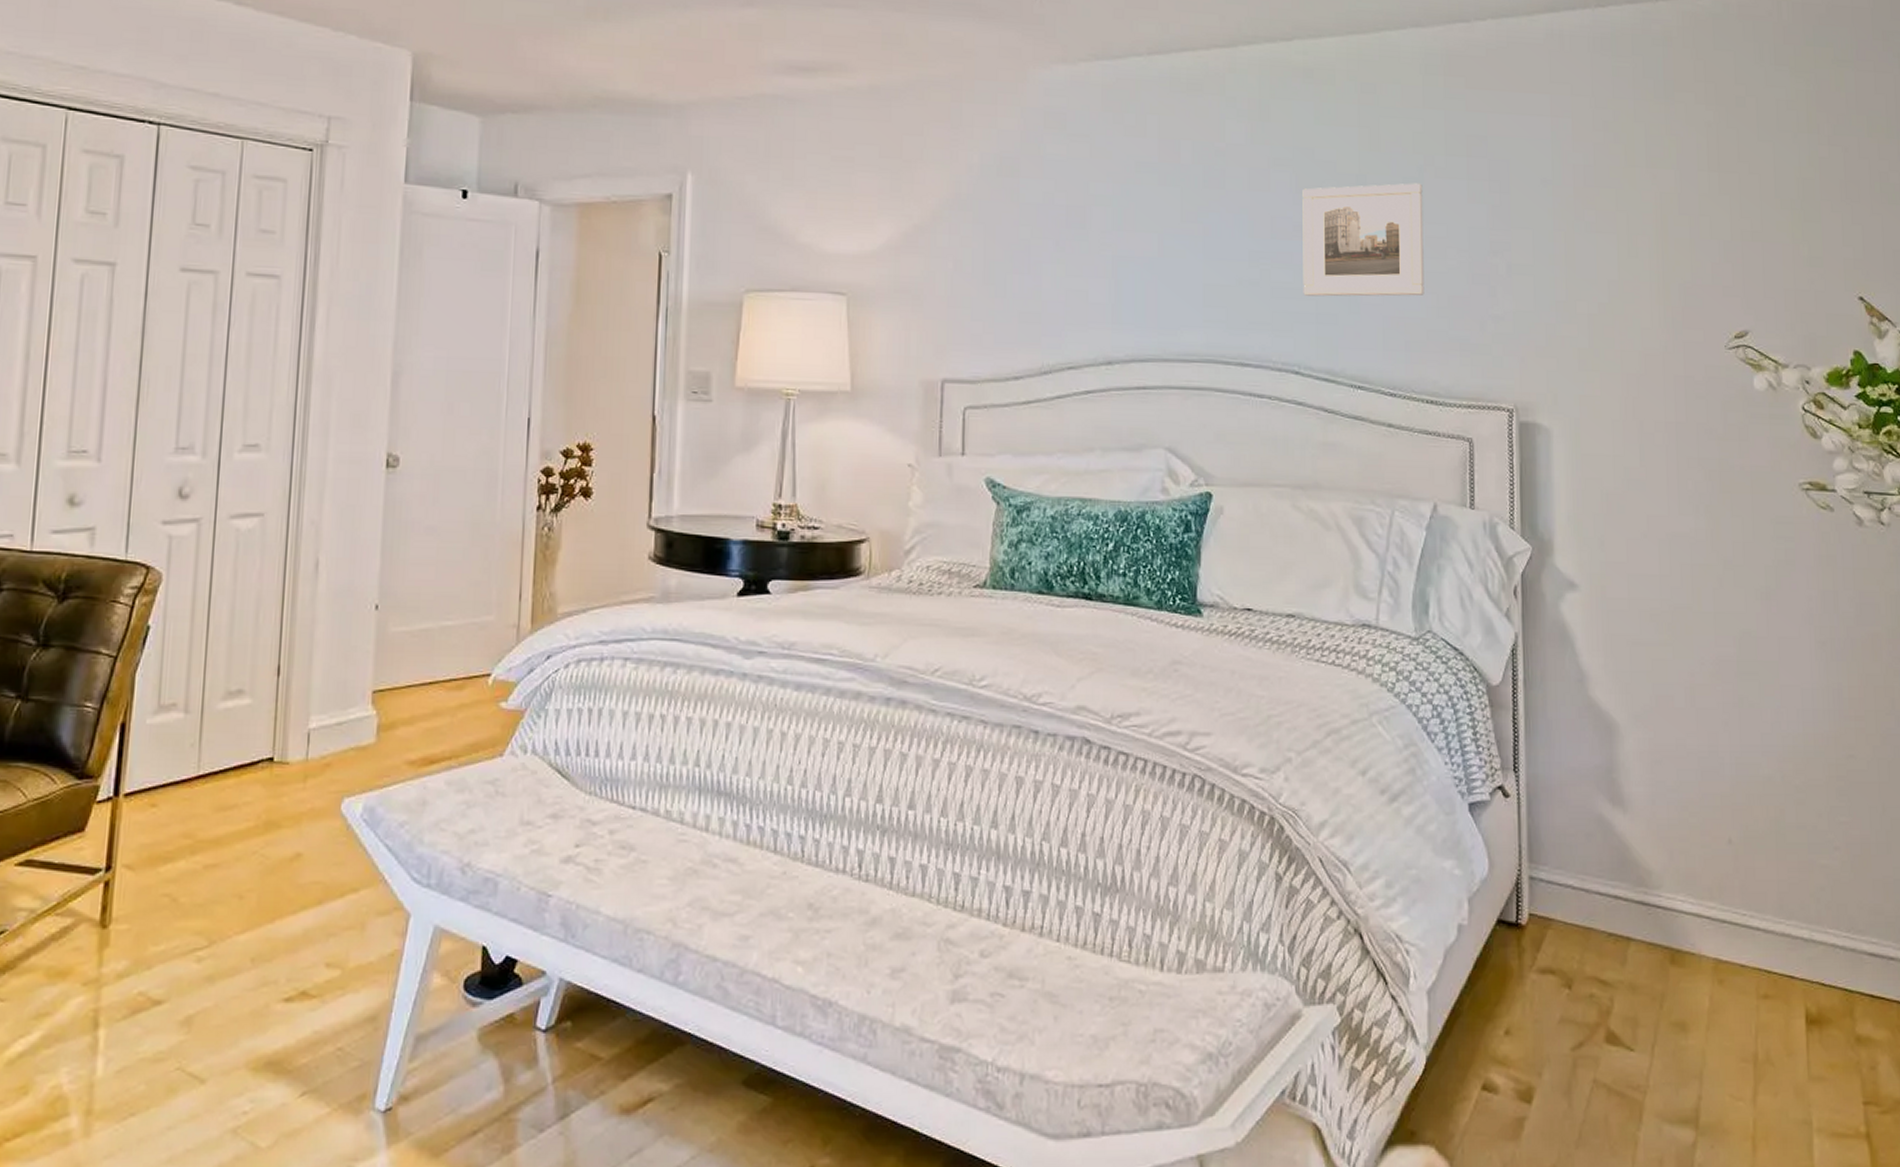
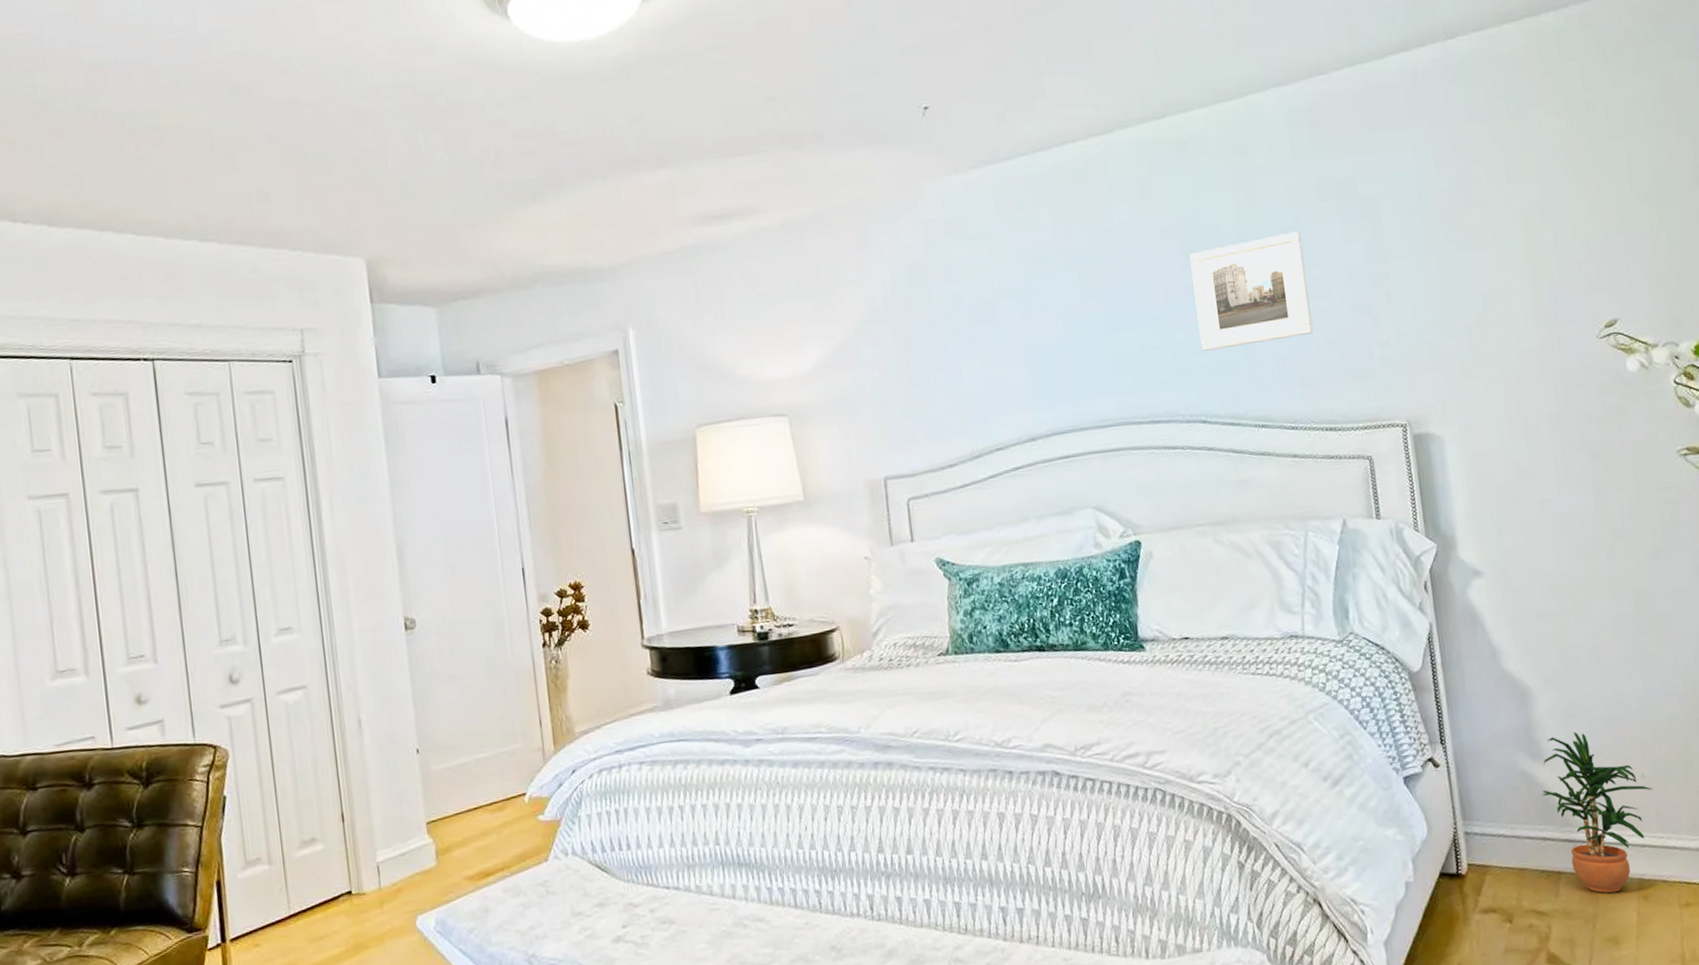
potted plant: none [1618,779,1740,971] -> present [1541,731,1653,894]

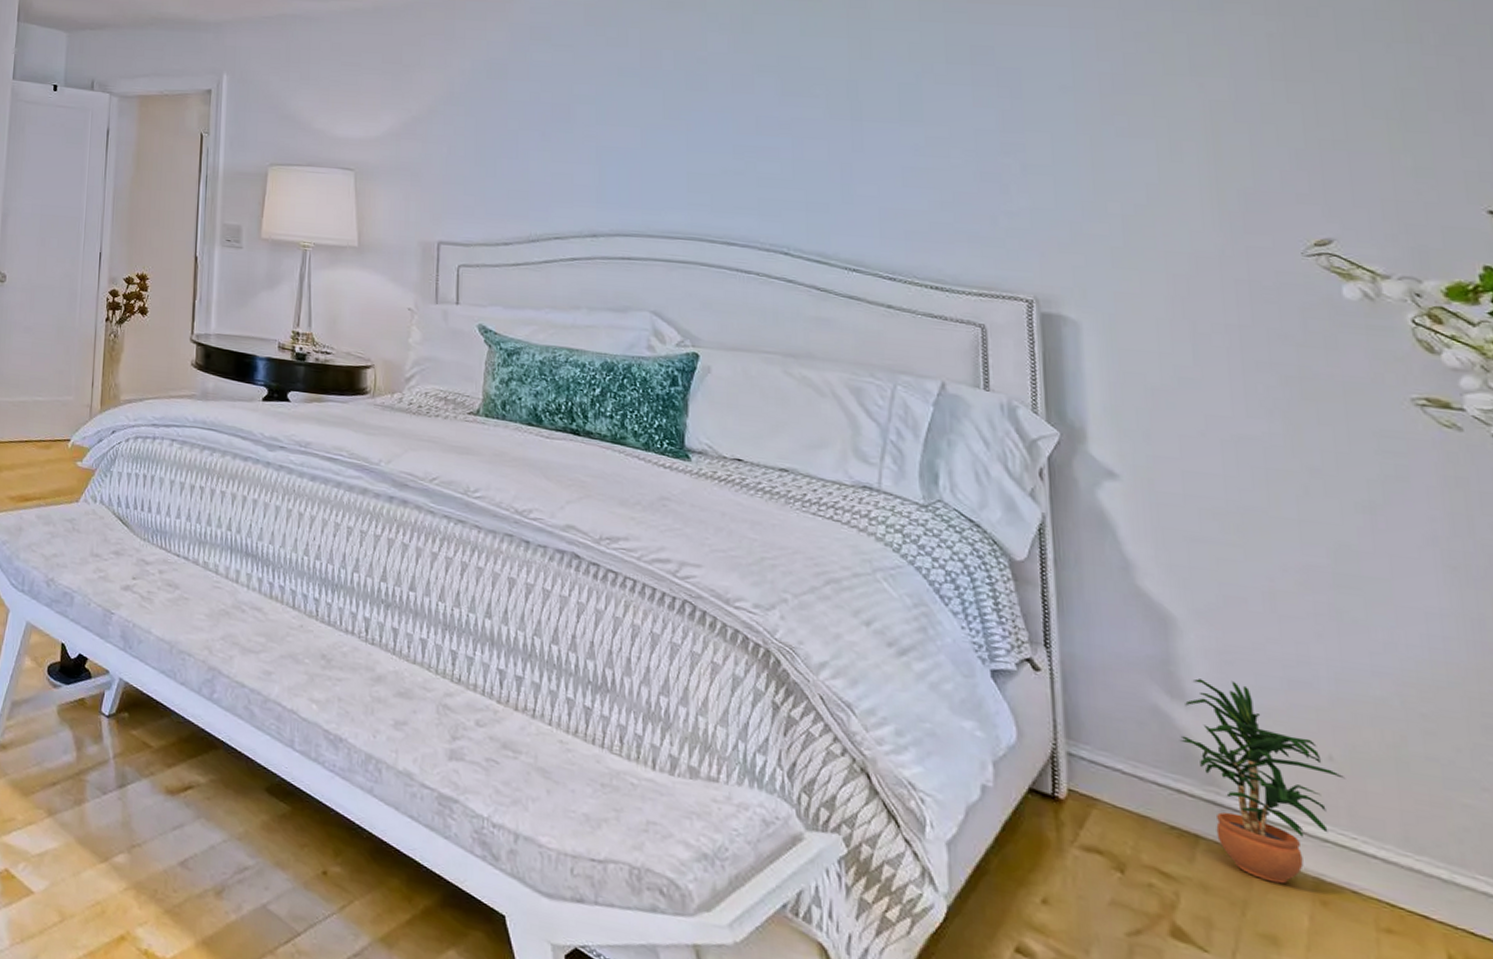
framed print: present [1190,231,1313,351] -> none [788,88,926,190]

